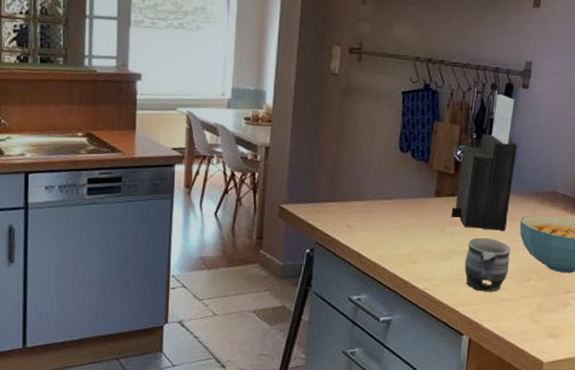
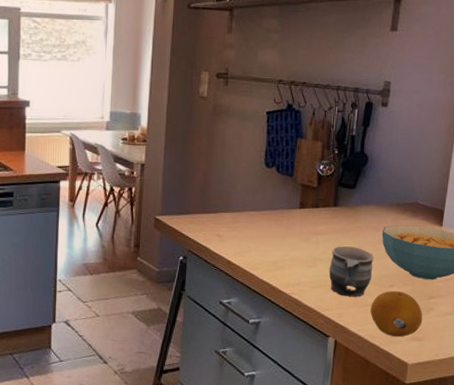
knife block: present [451,94,518,232] -> none [315,113,378,241]
fruit: none [506,285,560,334] -> present [370,291,423,337]

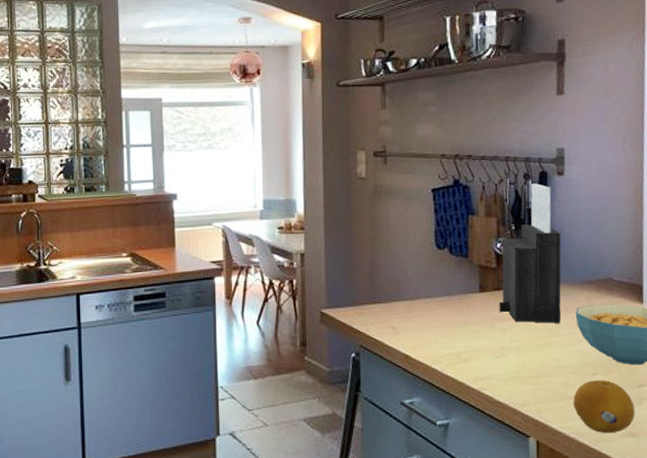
knife block: none [315,113,378,241] -> present [499,183,561,324]
mug: present [329,246,374,297] -> none [520,332,571,389]

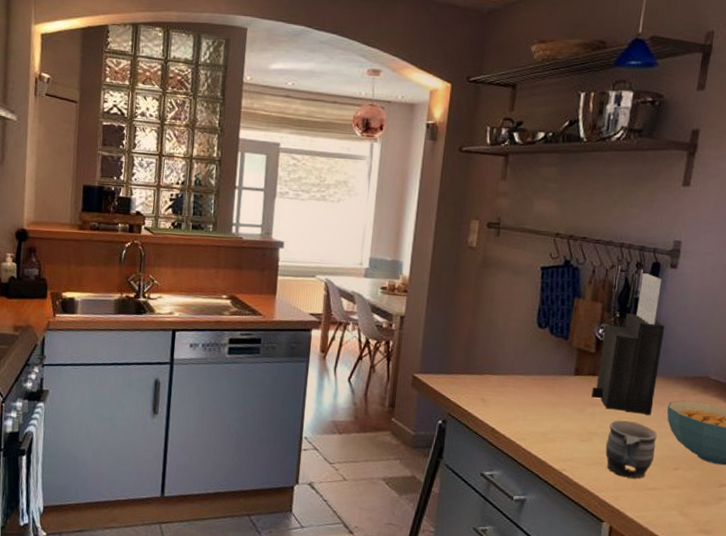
mug: none [520,332,571,389] -> present [605,420,657,479]
fruit: present [573,380,635,433] -> none [651,474,712,528]

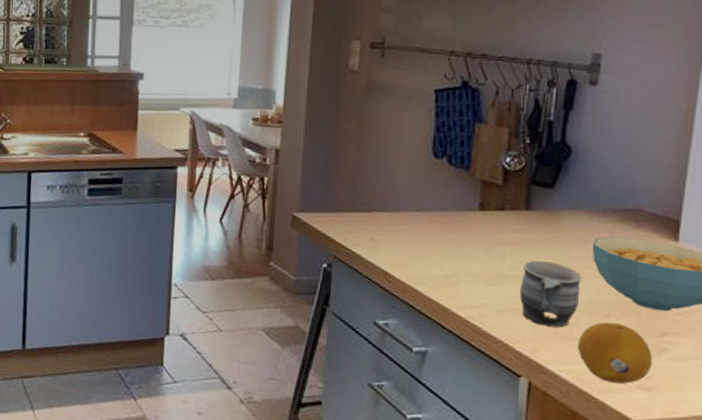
knife block: present [591,273,665,416] -> none [500,92,586,255]
fruit: none [651,474,712,528] -> present [577,322,653,384]

